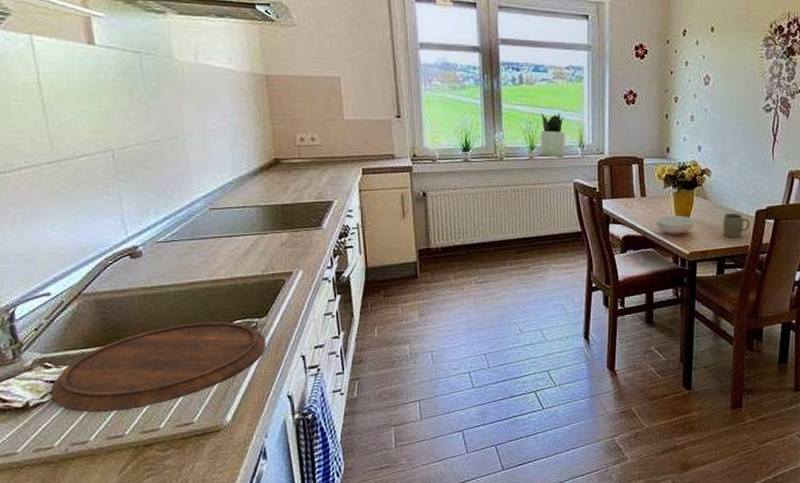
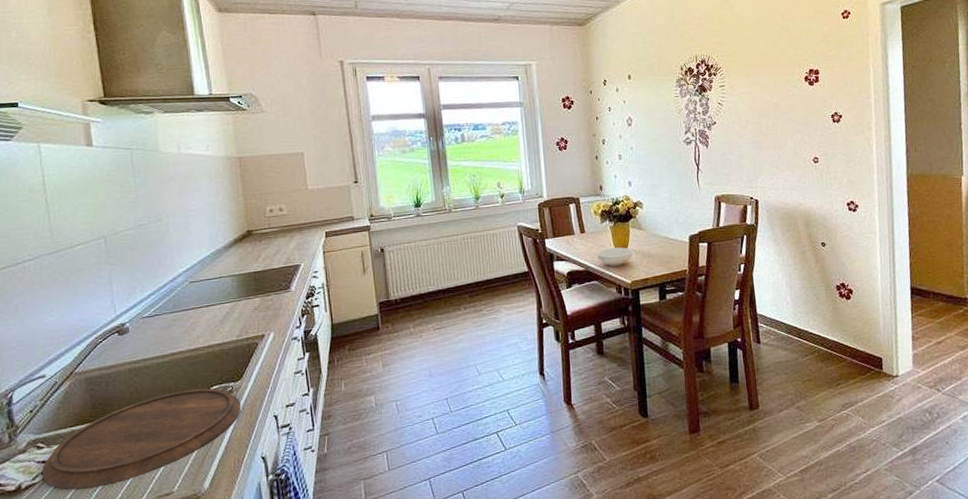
planter: present [537,112,568,157] -> none [482,164,510,205]
mug: present [723,214,750,238] -> none [659,240,686,264]

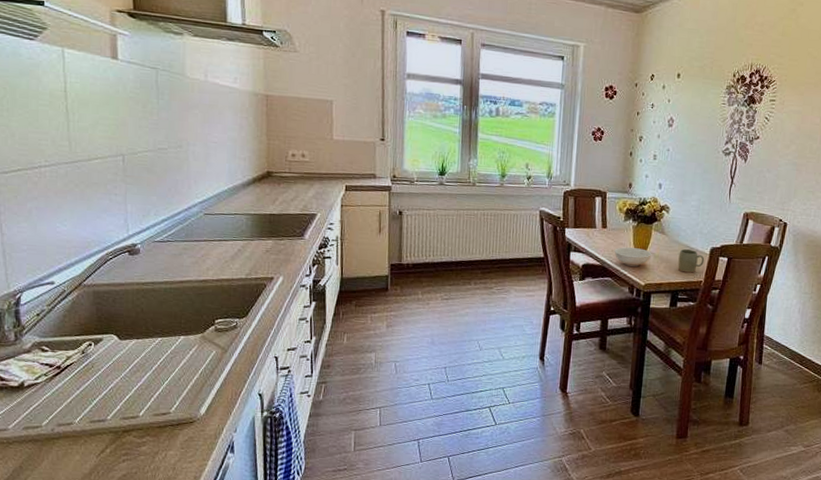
cutting board: present [42,388,241,490] -> none [45,318,244,396]
mug: none [659,240,686,264] -> present [677,249,705,273]

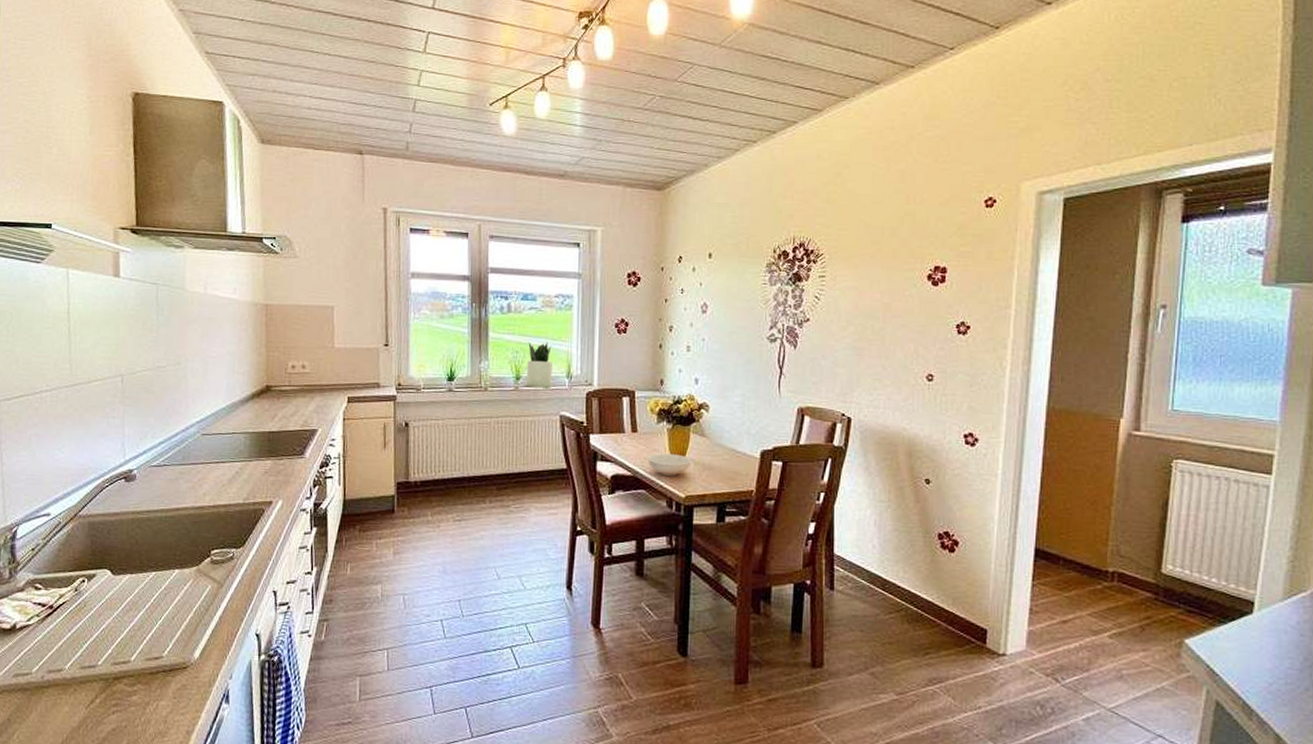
planter: none [508,143,536,186] -> present [523,341,554,388]
mug: present [677,249,705,273] -> none [723,453,755,481]

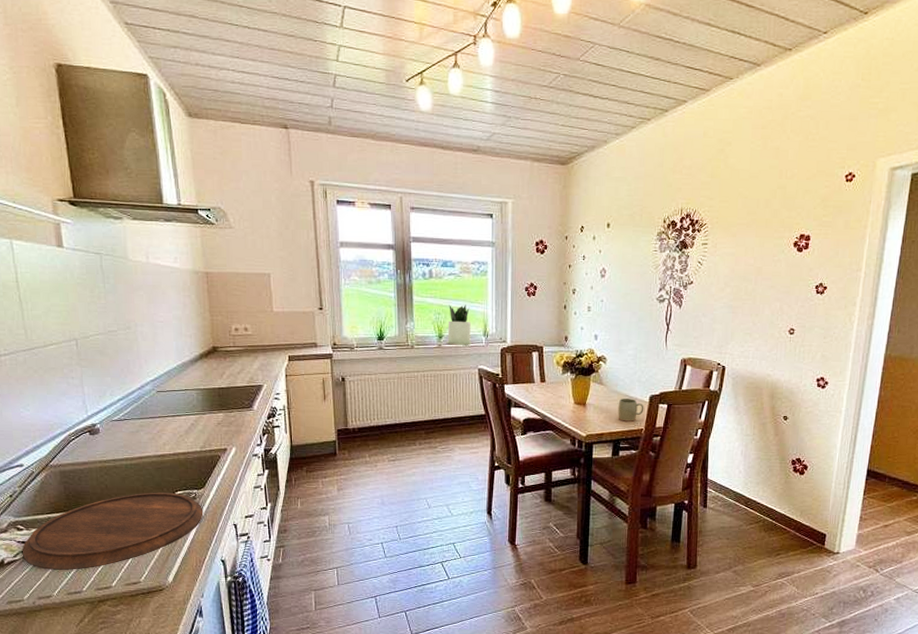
cutting board: none [37,549,241,639] -> present [22,492,204,570]
bowl: present [647,453,692,476] -> none [554,400,592,418]
mug: none [723,453,755,481] -> present [618,399,644,422]

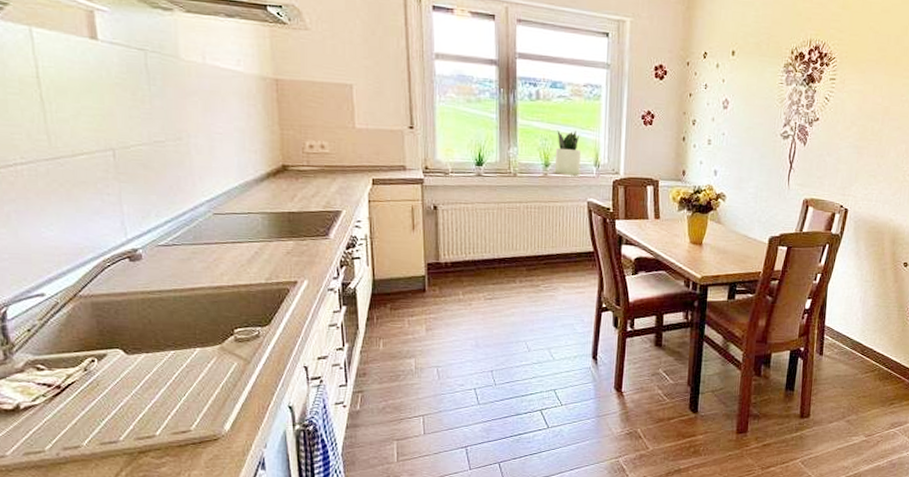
cutting board: present [22,492,204,570] -> none [43,328,268,417]
mug: present [618,399,644,422] -> none [735,239,763,264]

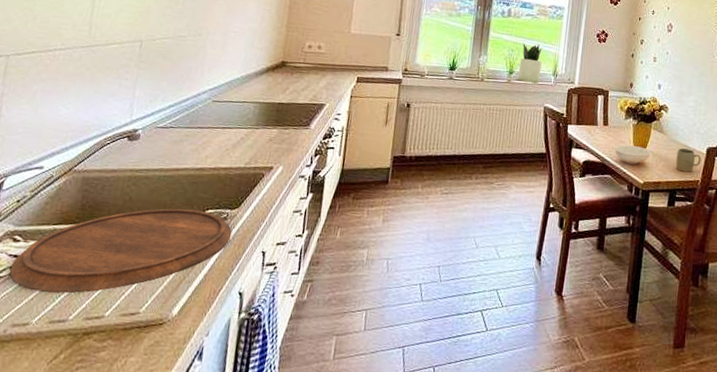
cutting board: none [43,328,268,417] -> present [9,208,232,293]
bowl: none [668,238,708,259] -> present [614,145,651,165]
mug: none [735,239,763,264] -> present [675,148,702,172]

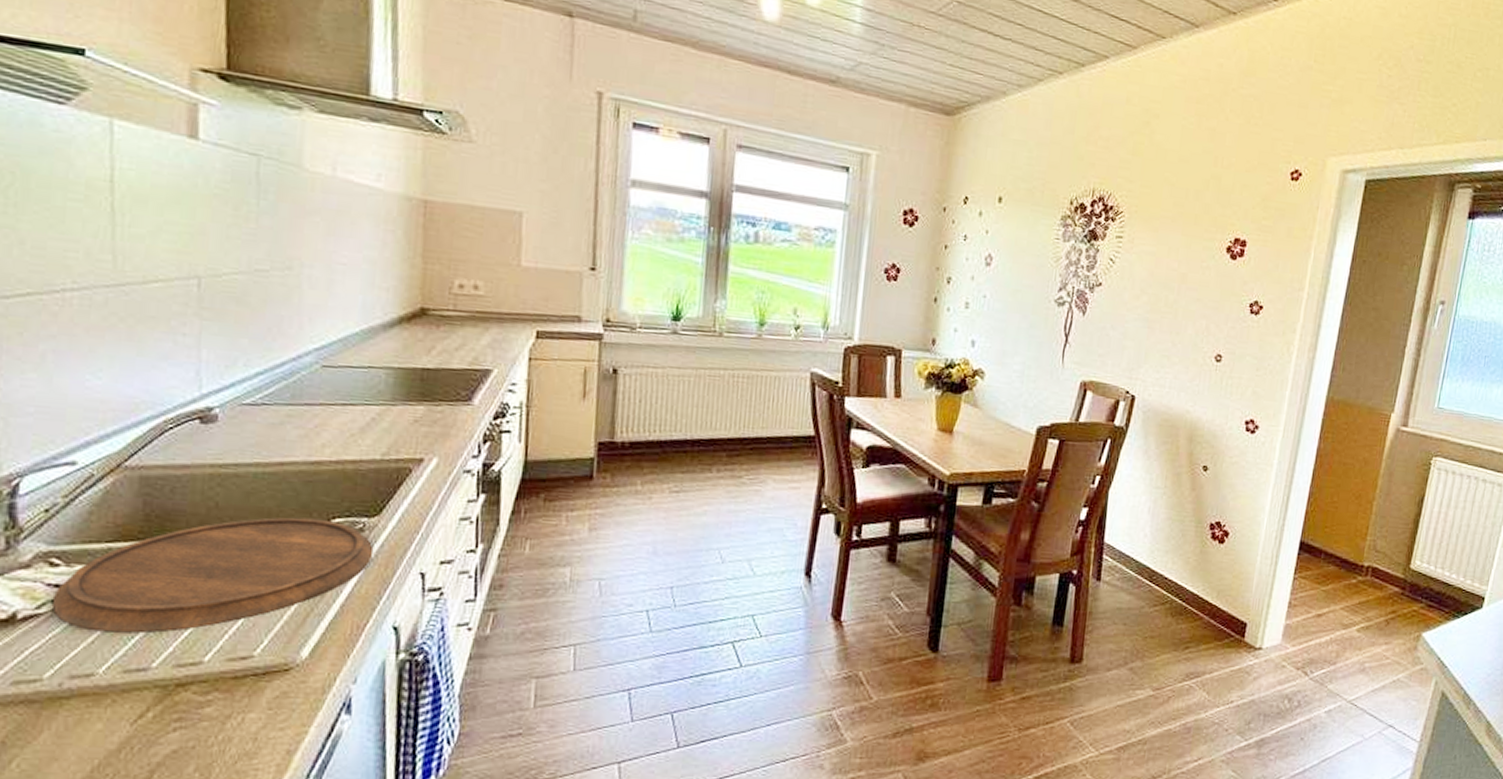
planter: present [515,42,543,83] -> none [768,280,806,339]
bowl: present [614,145,651,165] -> none [910,423,961,450]
mug: present [675,148,702,172] -> none [993,428,1029,460]

